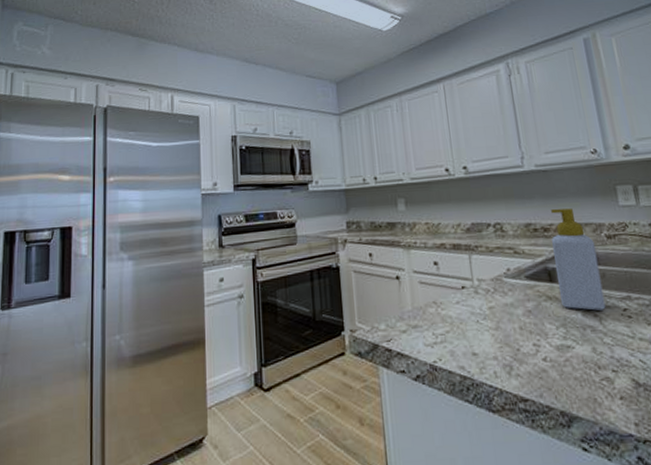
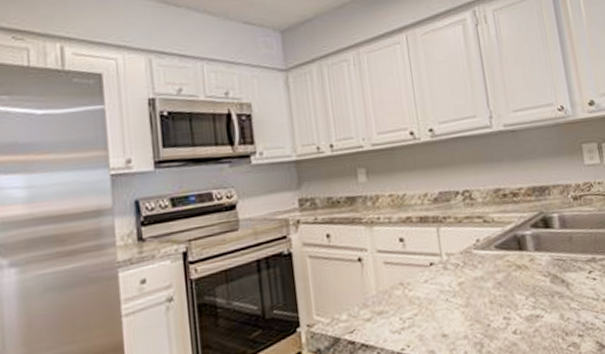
soap bottle: present [551,208,606,311] -> none [520,170,573,277]

